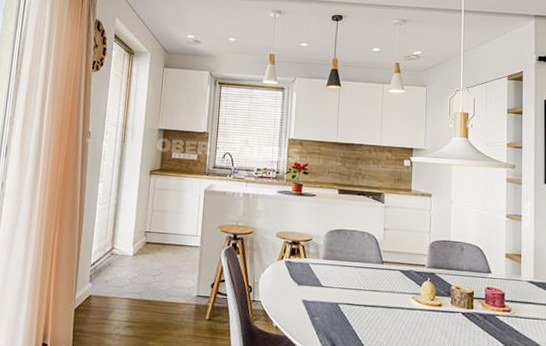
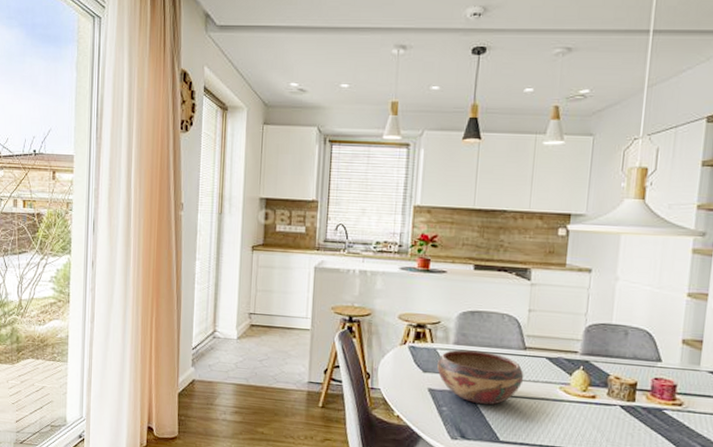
decorative bowl: none [310,264,383,315] -> present [437,349,524,406]

